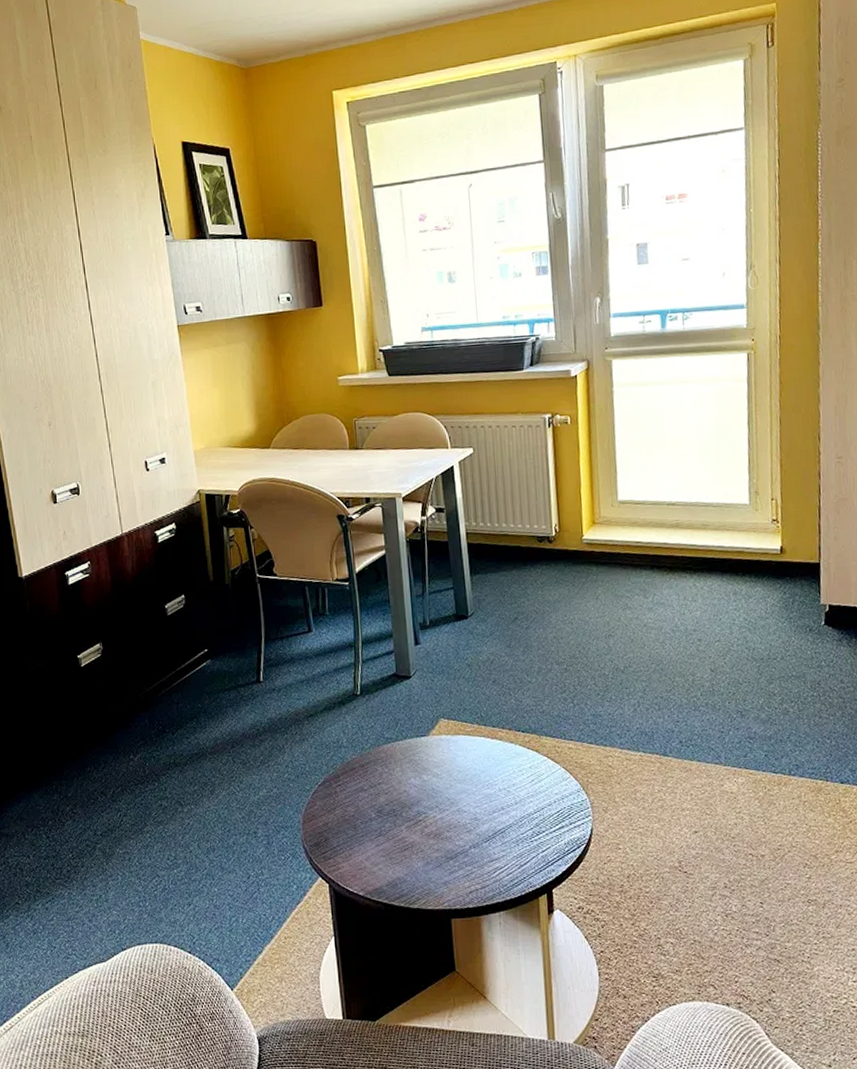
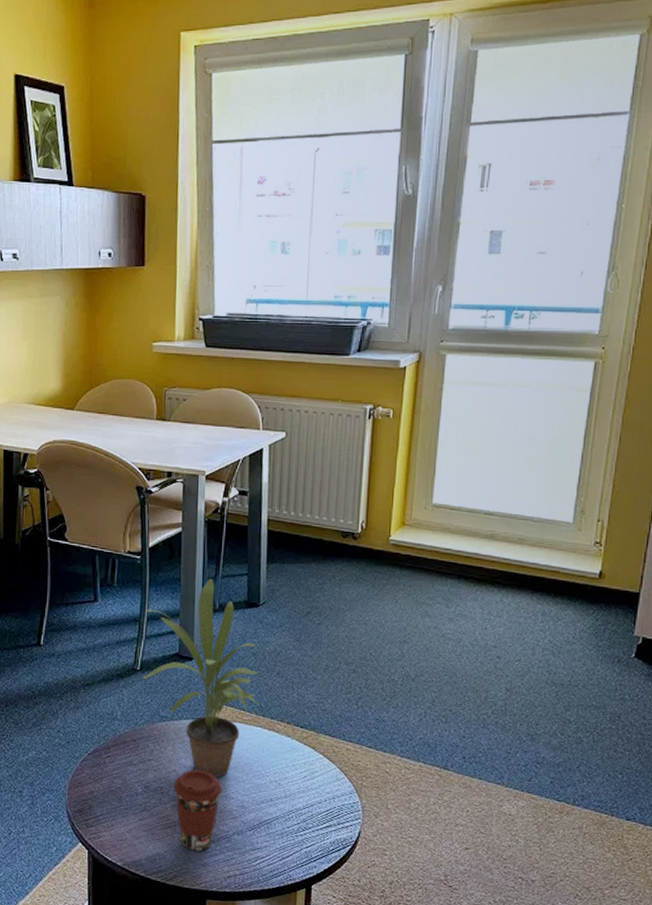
potted plant: none [359,596,479,793] -> present [142,578,258,778]
coffee cup: none [405,787,455,870] -> present [173,769,223,851]

